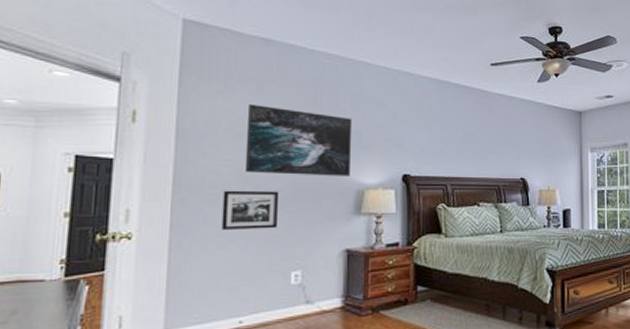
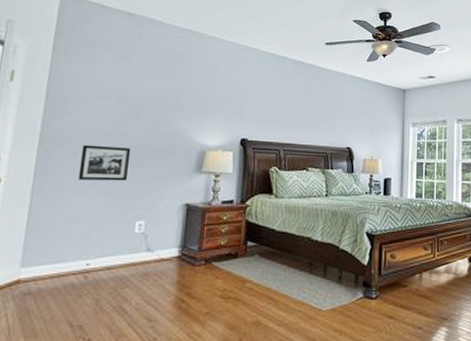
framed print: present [244,104,353,176] -> none [102,70,200,138]

